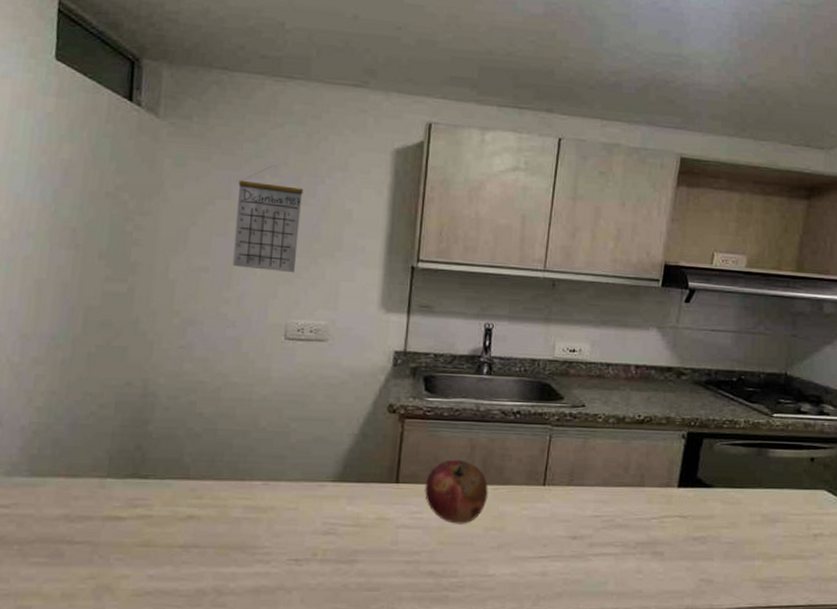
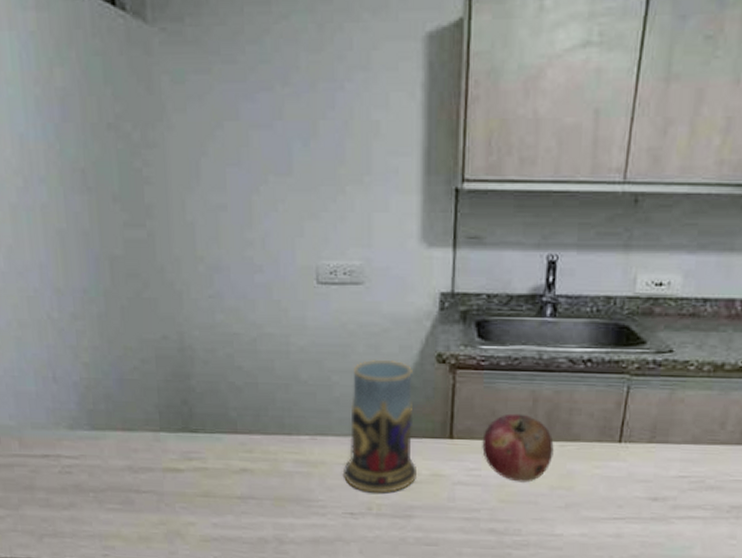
calendar: present [232,165,304,273] -> none [246,71,321,206]
mug: none [291,408,366,538] -> present [342,359,418,493]

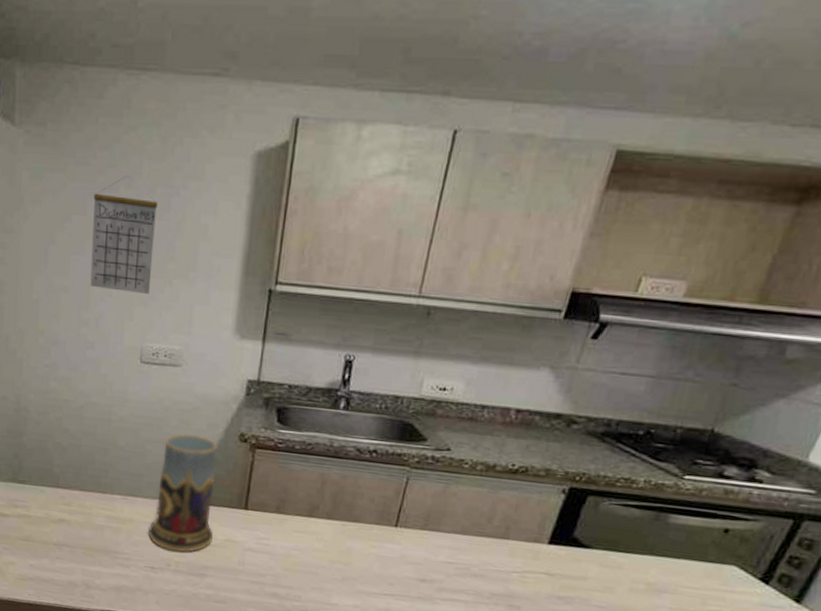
calendar: none [246,71,321,206] -> present [90,176,158,295]
fruit: present [482,413,554,483] -> none [272,492,337,555]

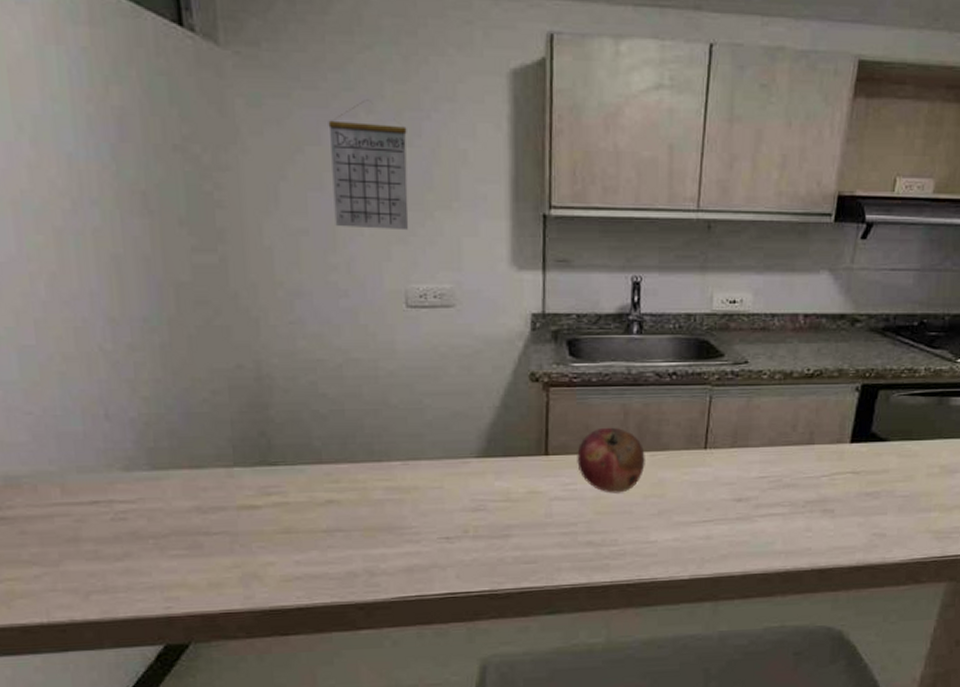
mug: present [147,433,217,552] -> none [437,380,514,515]
fruit: none [272,492,337,555] -> present [577,427,645,493]

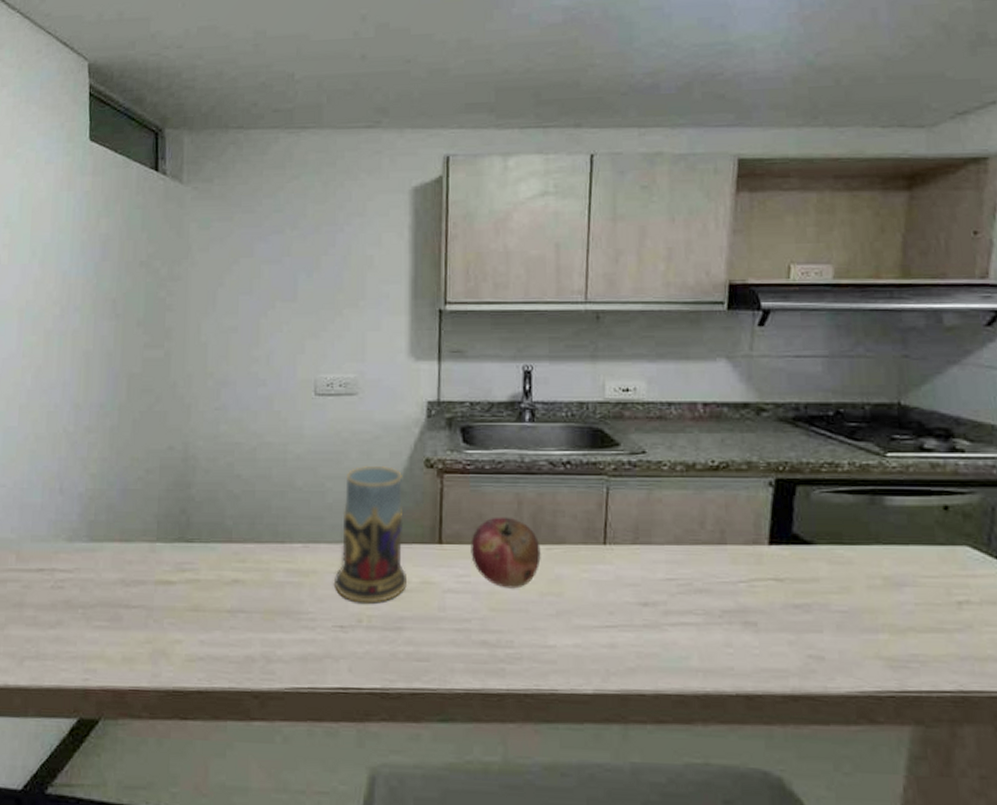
calendar: present [328,99,409,231] -> none [259,218,323,327]
mug: none [437,380,514,515] -> present [333,465,408,603]

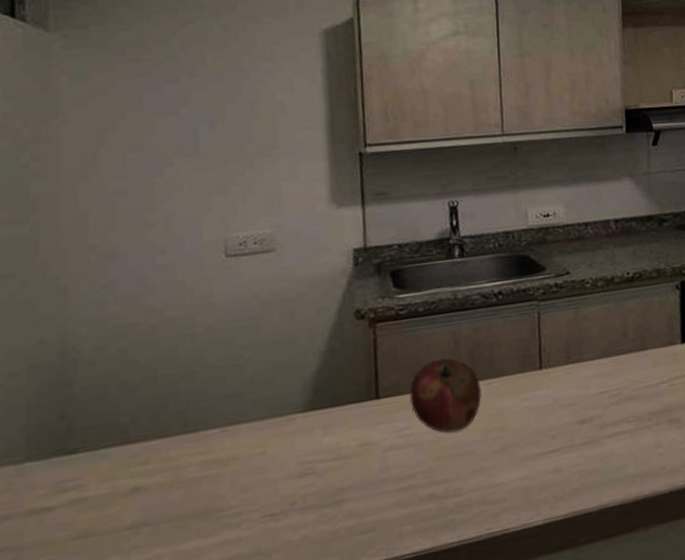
mug: present [333,465,408,603] -> none [259,324,345,483]

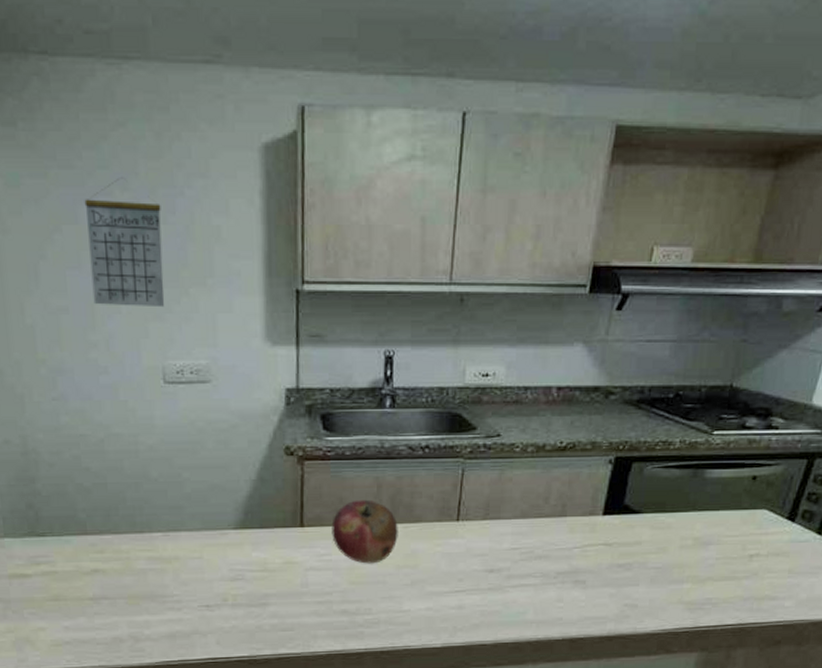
calendar: none [151,66,229,185] -> present [84,177,165,308]

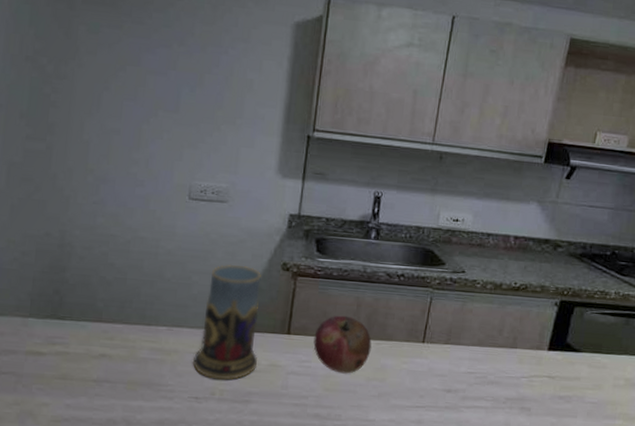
calendar: present [84,177,165,308] -> none [141,35,208,138]
mug: none [196,454,271,584] -> present [192,264,261,380]

